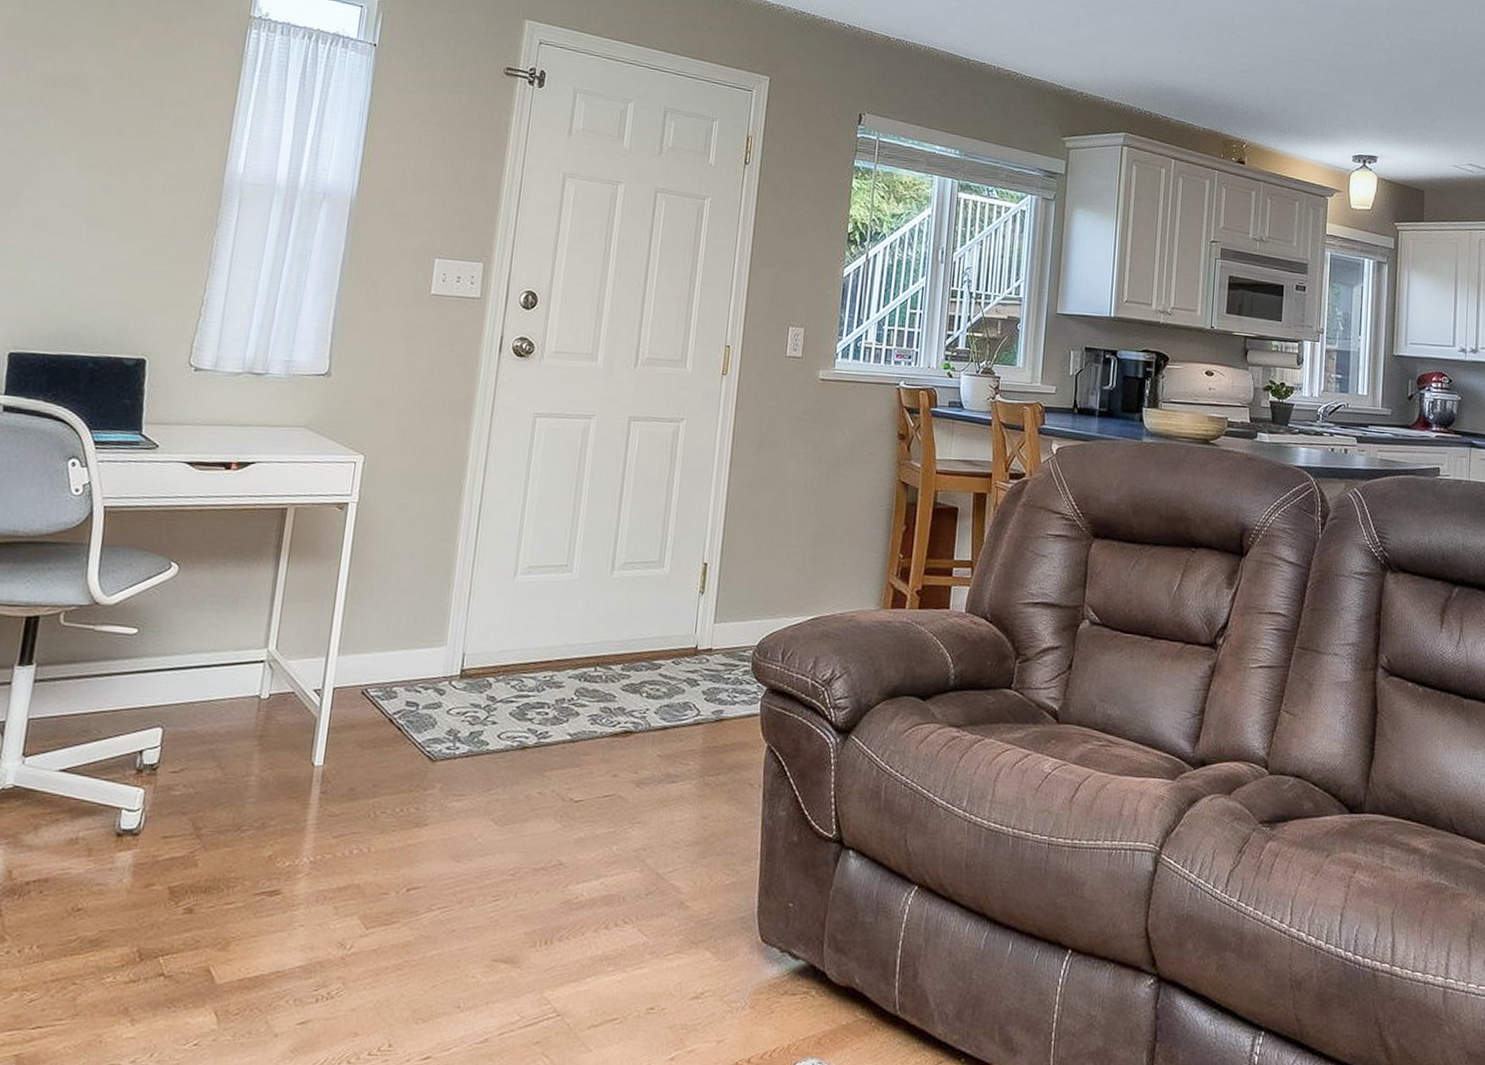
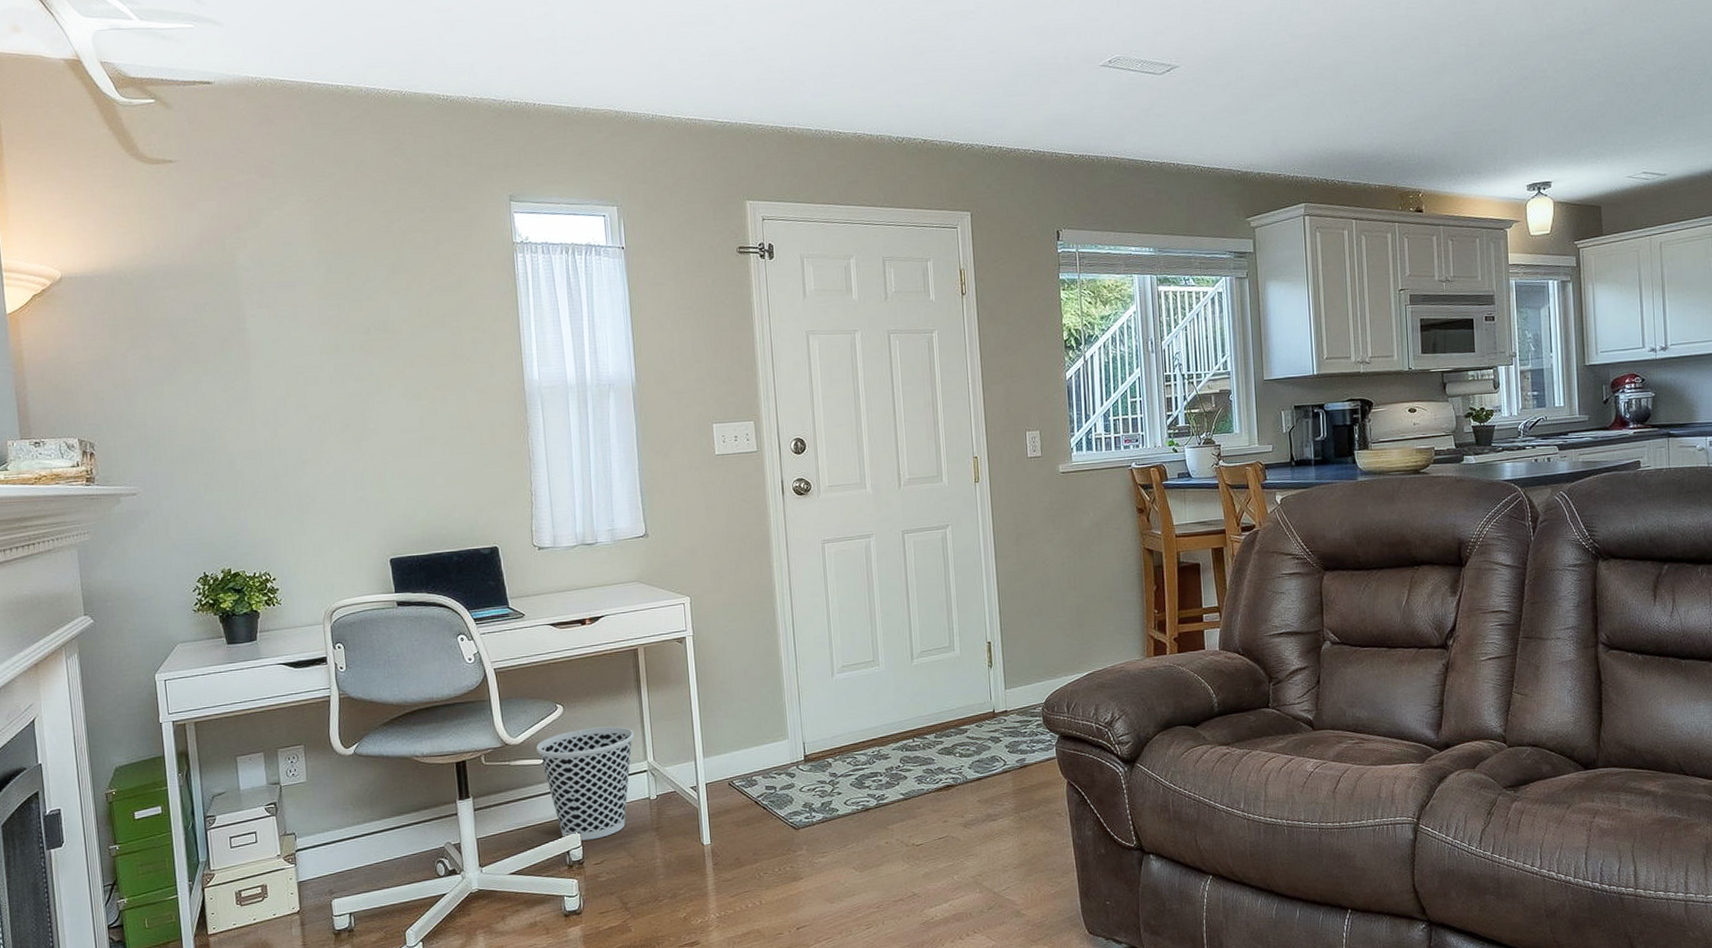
wastebasket: none [132,597,259,740] -> present [536,726,634,841]

